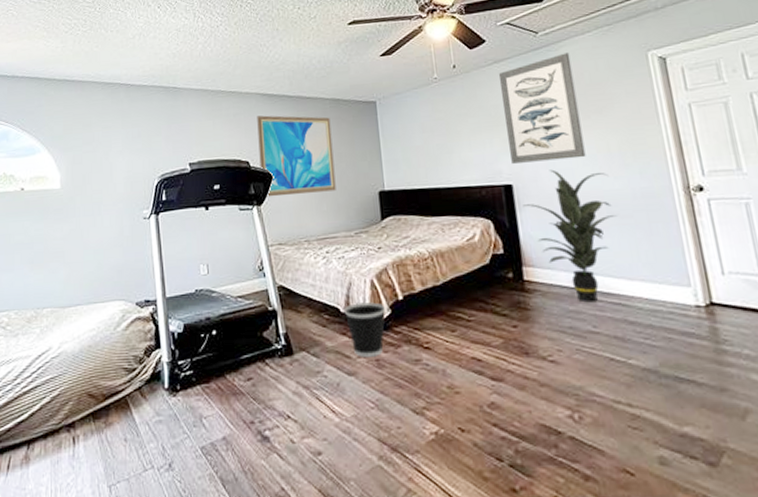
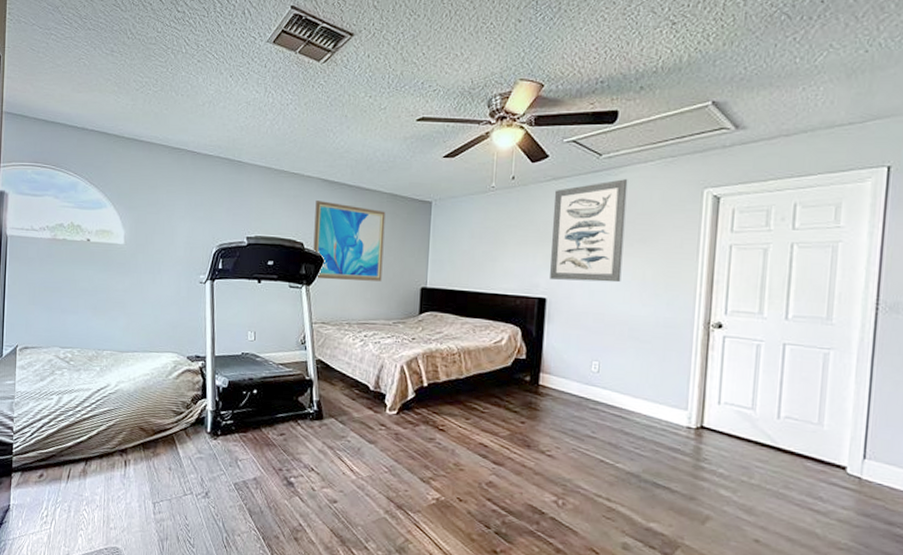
wastebasket: present [343,302,386,357] -> none [373,384,411,431]
indoor plant: present [522,169,617,303] -> none [552,289,638,412]

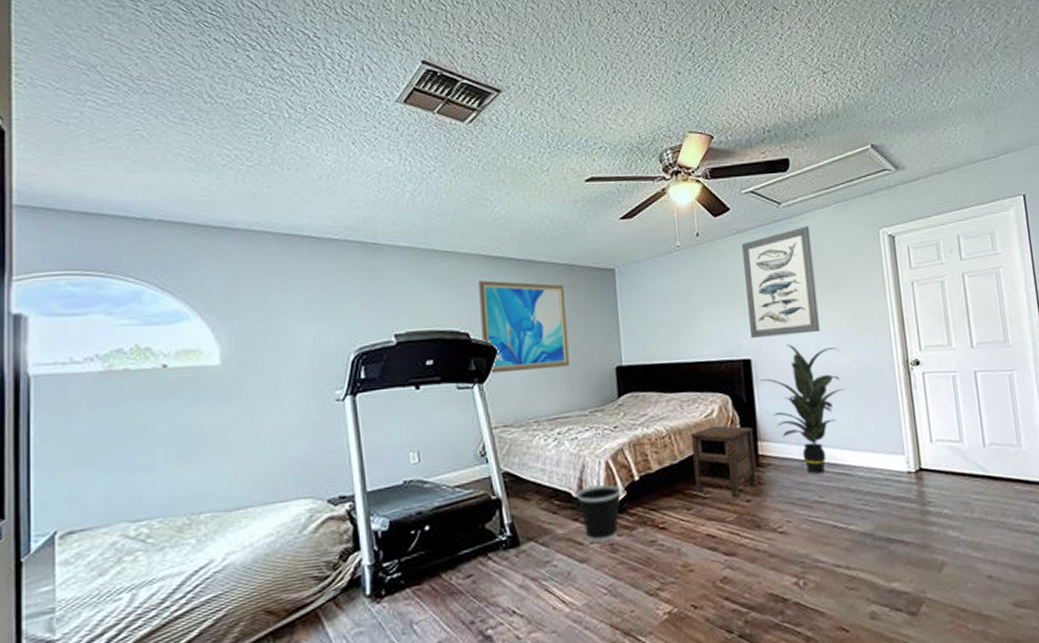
wastebasket: none [373,384,411,431] -> present [576,484,622,543]
nightstand: none [476,351,539,418] -> present [690,425,758,499]
indoor plant: none [552,289,638,412] -> present [760,344,845,475]

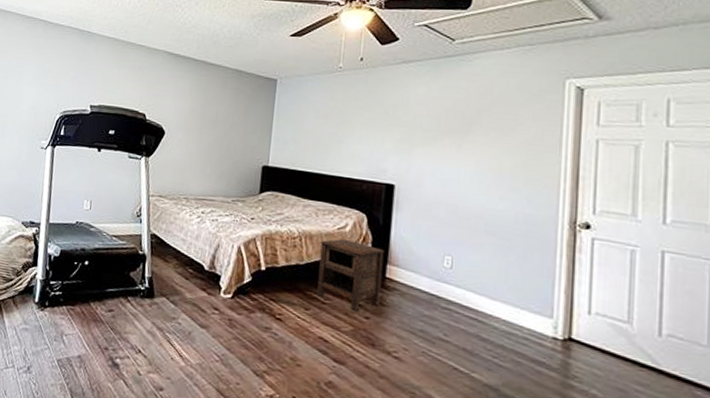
wall art: present [478,280,570,374] -> none [155,73,230,157]
wastebasket: present [576,484,622,543] -> none [207,264,248,317]
wall art: present [741,226,820,338] -> none [399,65,483,173]
indoor plant: present [760,344,845,475] -> none [400,177,495,313]

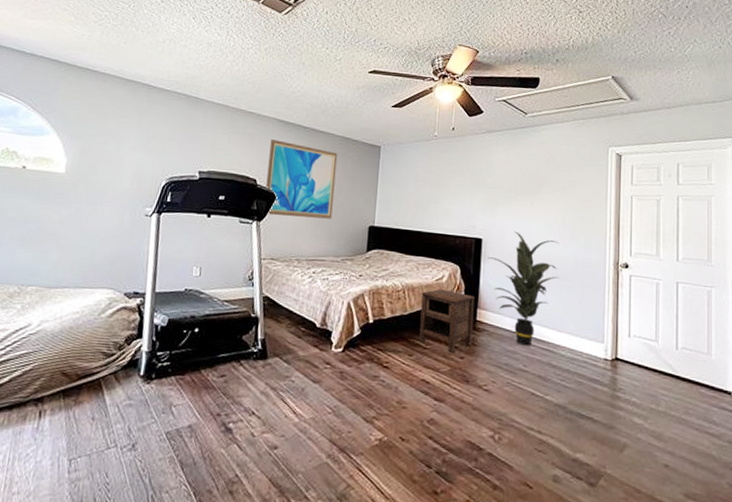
wall art: none [155,73,230,157] -> present [266,139,338,219]
indoor plant: none [400,177,495,313] -> present [487,231,560,346]

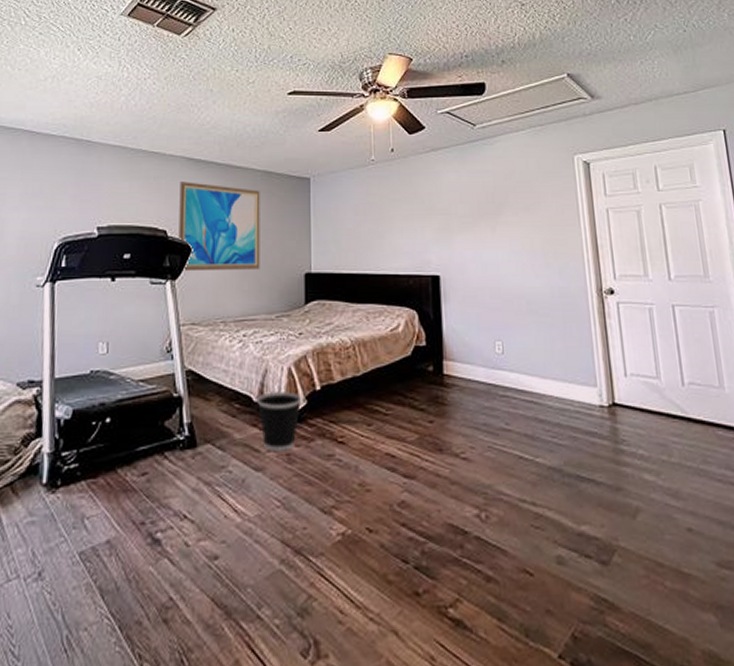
wastebasket: none [319,321,357,369] -> present [256,392,302,451]
nightstand: present [419,288,476,354] -> none [374,340,442,418]
indoor plant: present [487,231,560,346] -> none [448,263,536,400]

